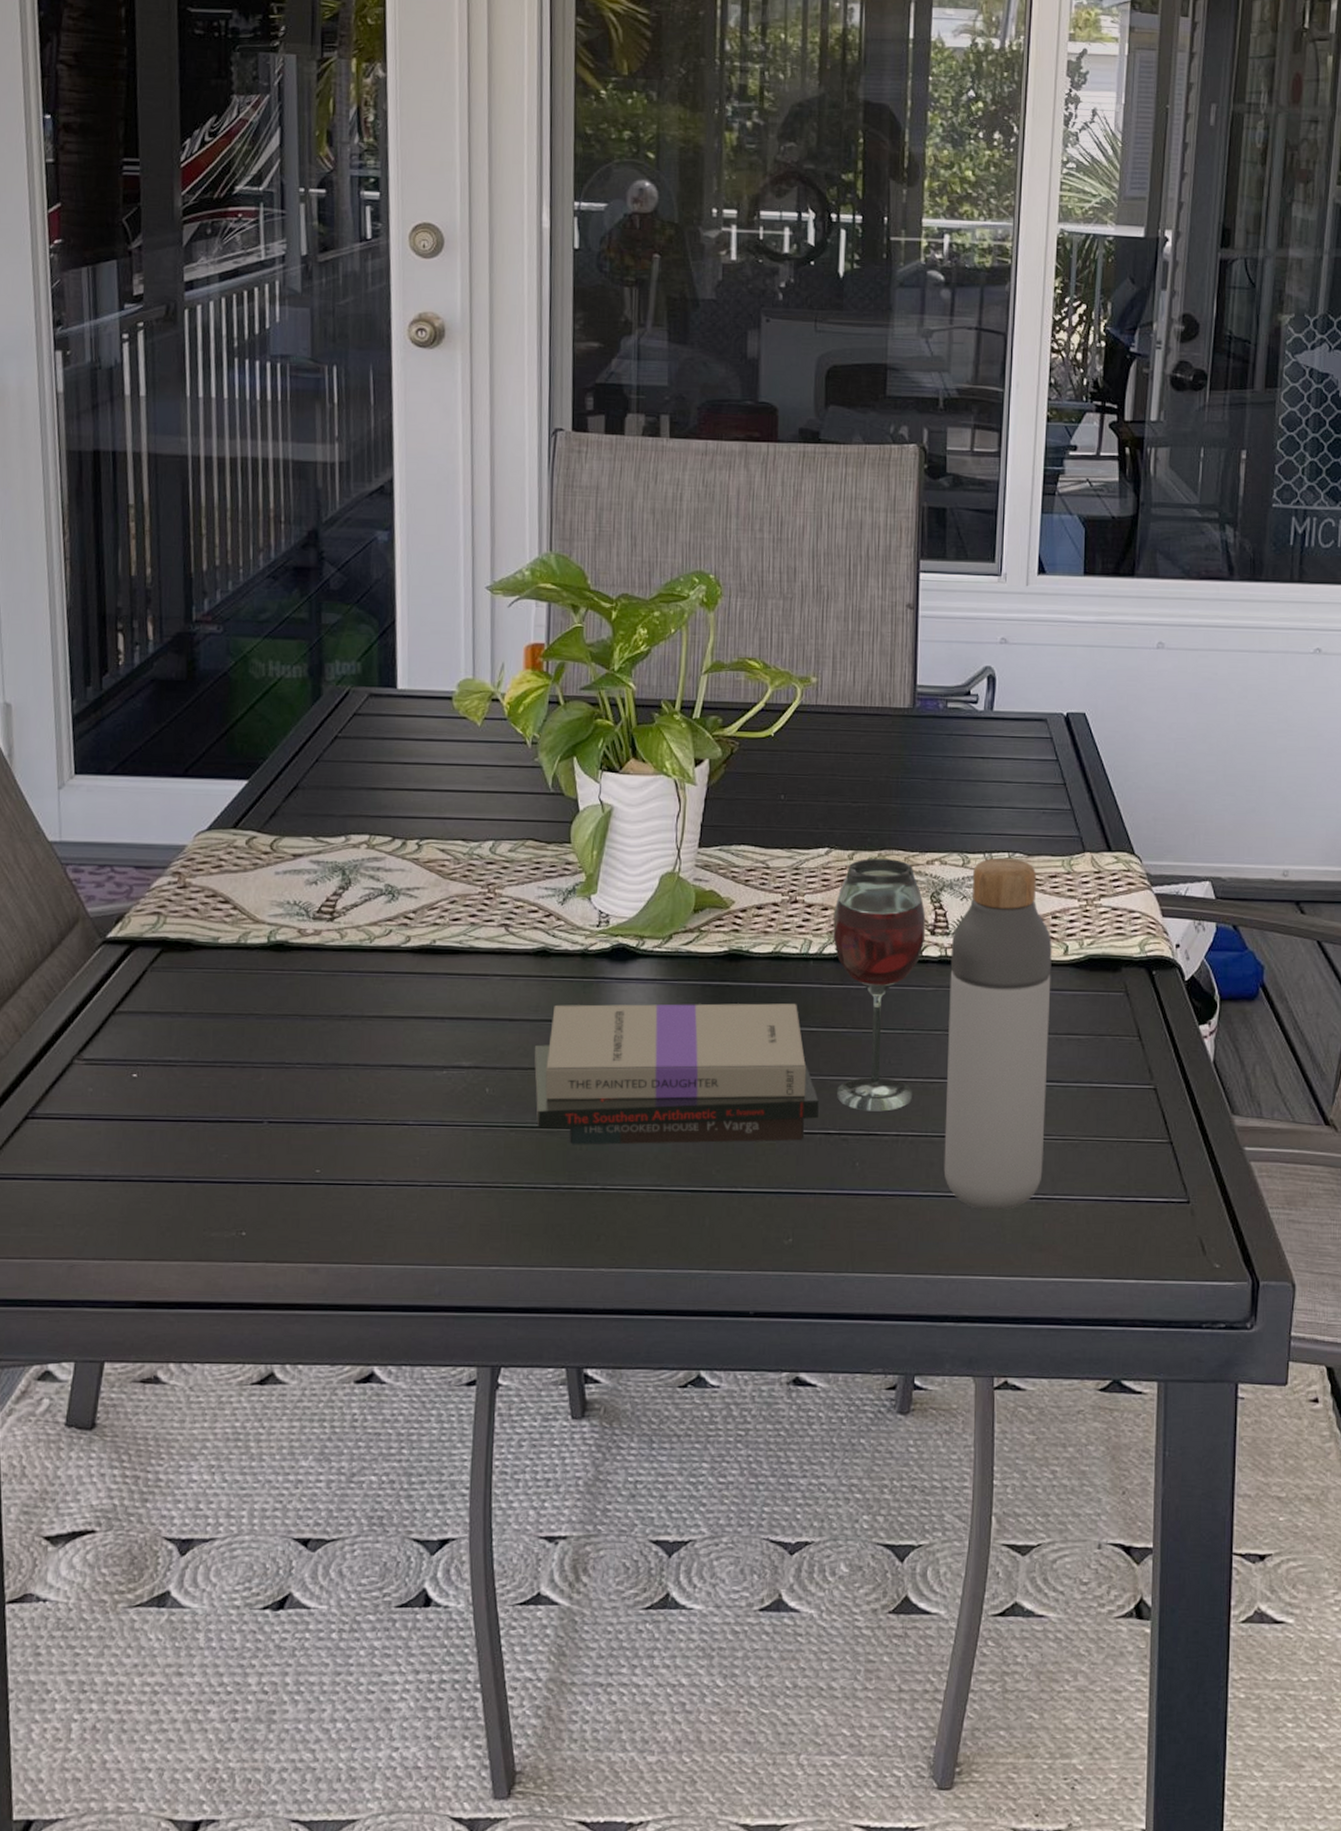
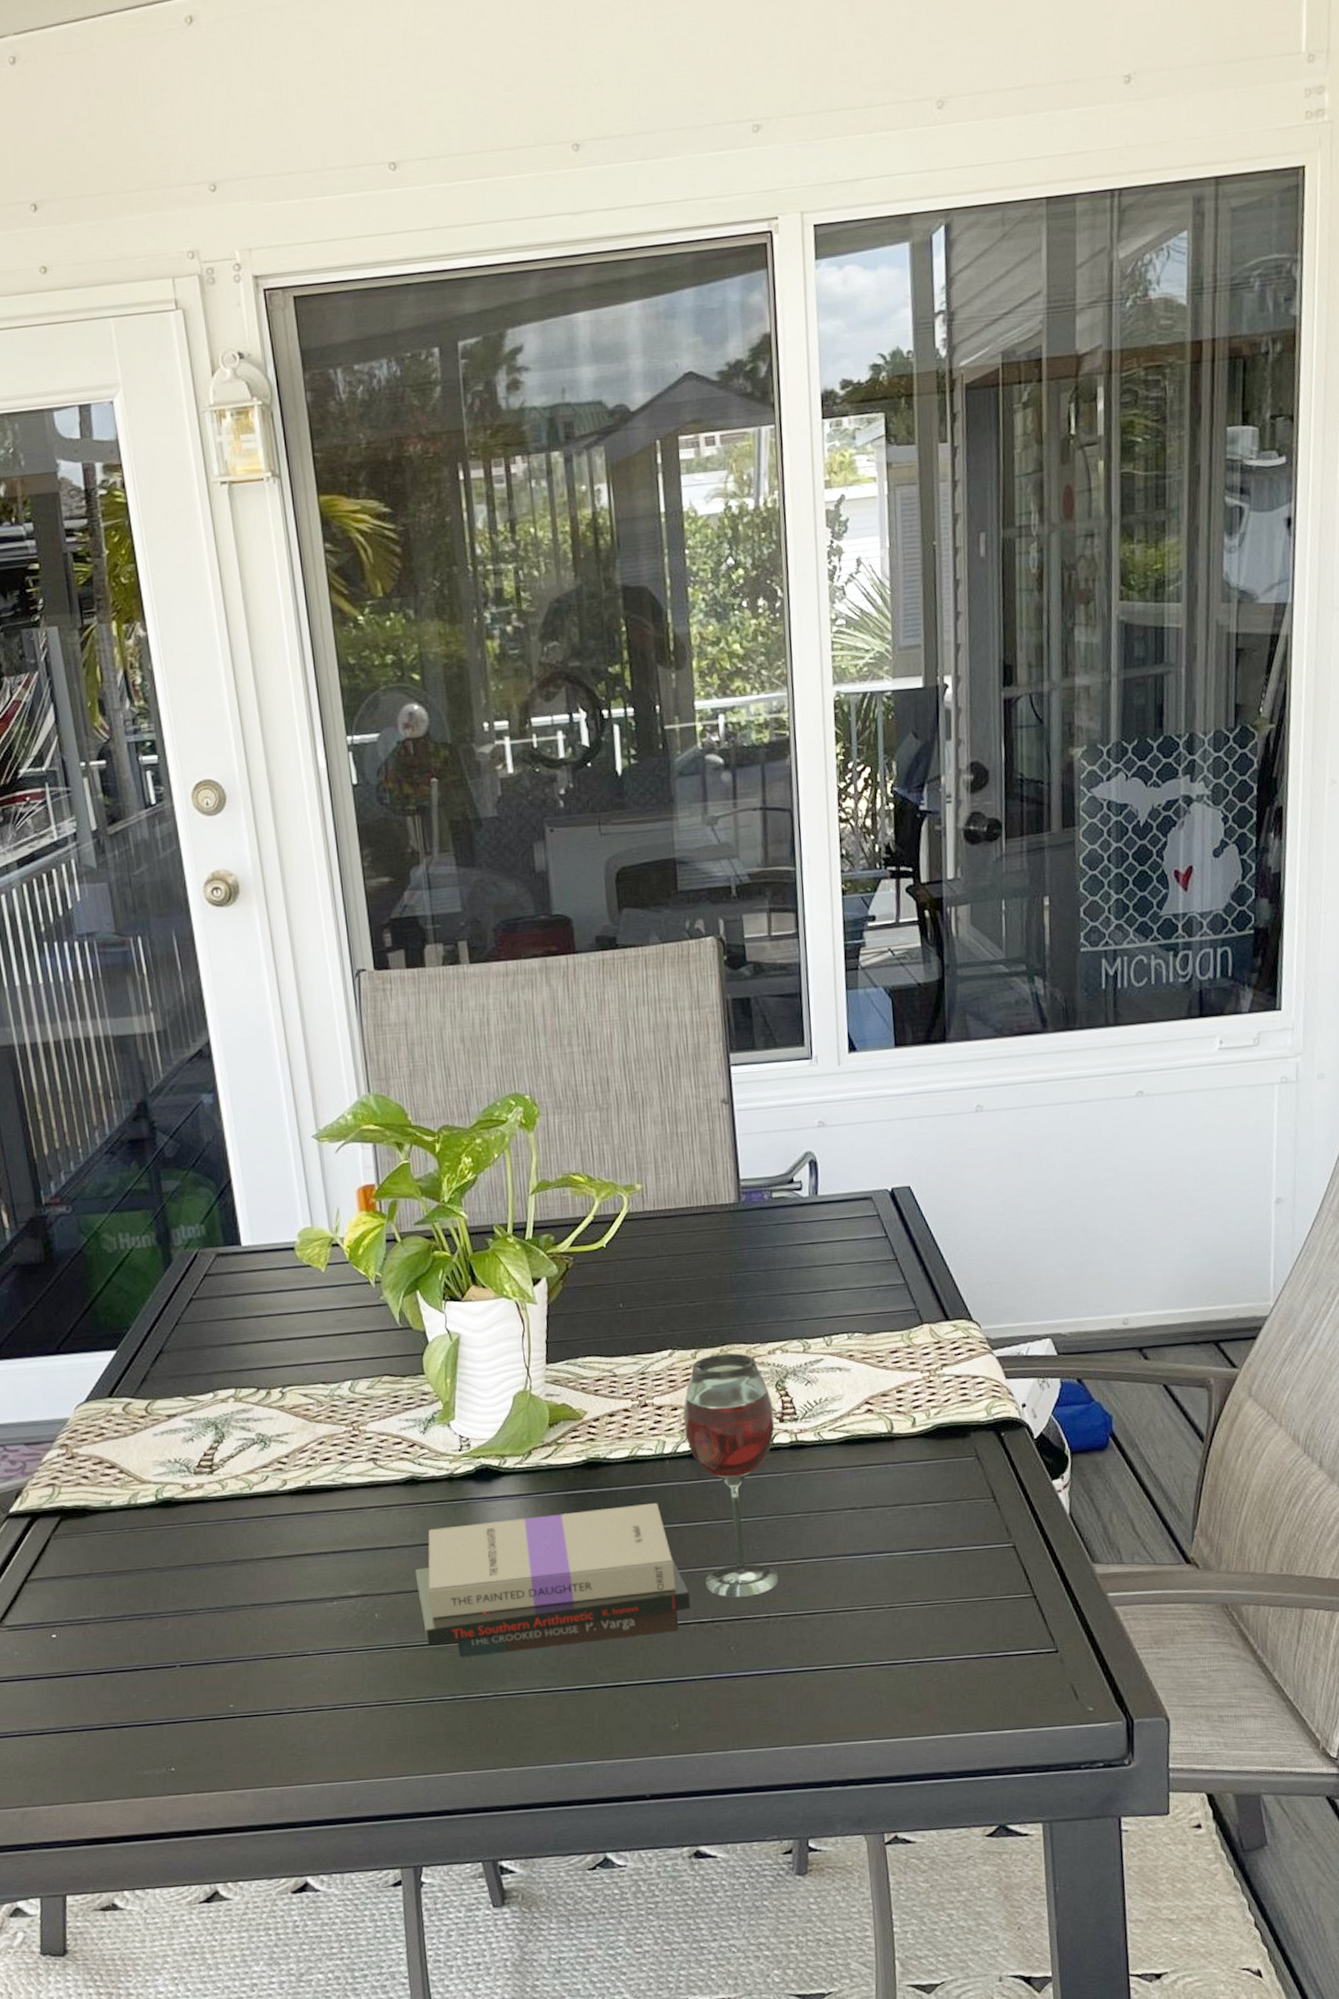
bottle: present [943,857,1052,1211] -> none [800,1338,912,1679]

